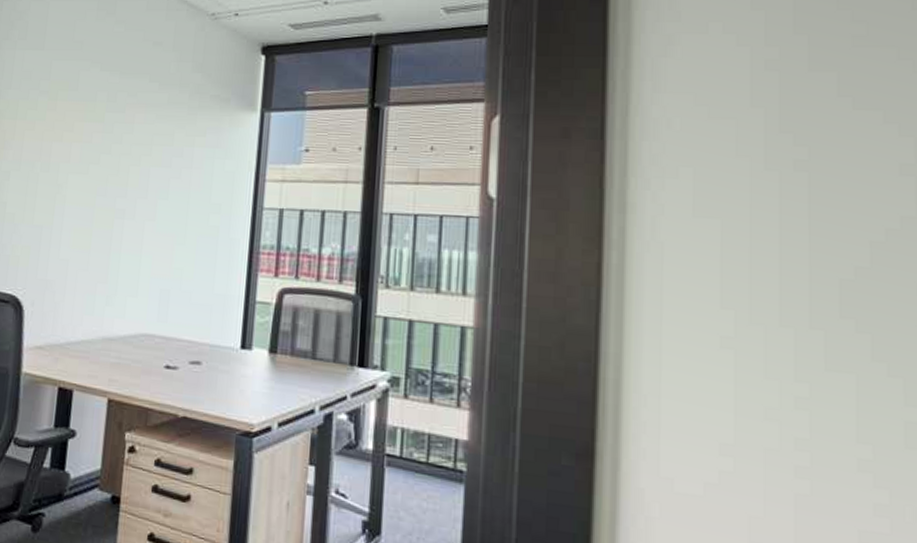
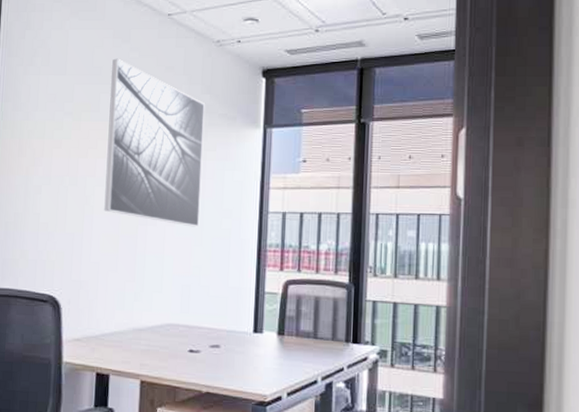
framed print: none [77,32,195,223] -> present [104,58,205,227]

